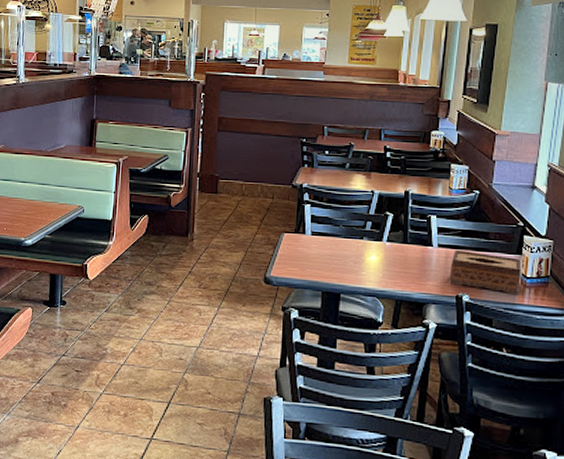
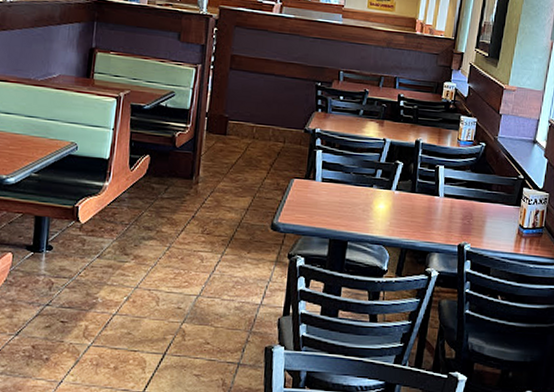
tissue box: present [449,249,521,295] -> none [453,199,519,245]

